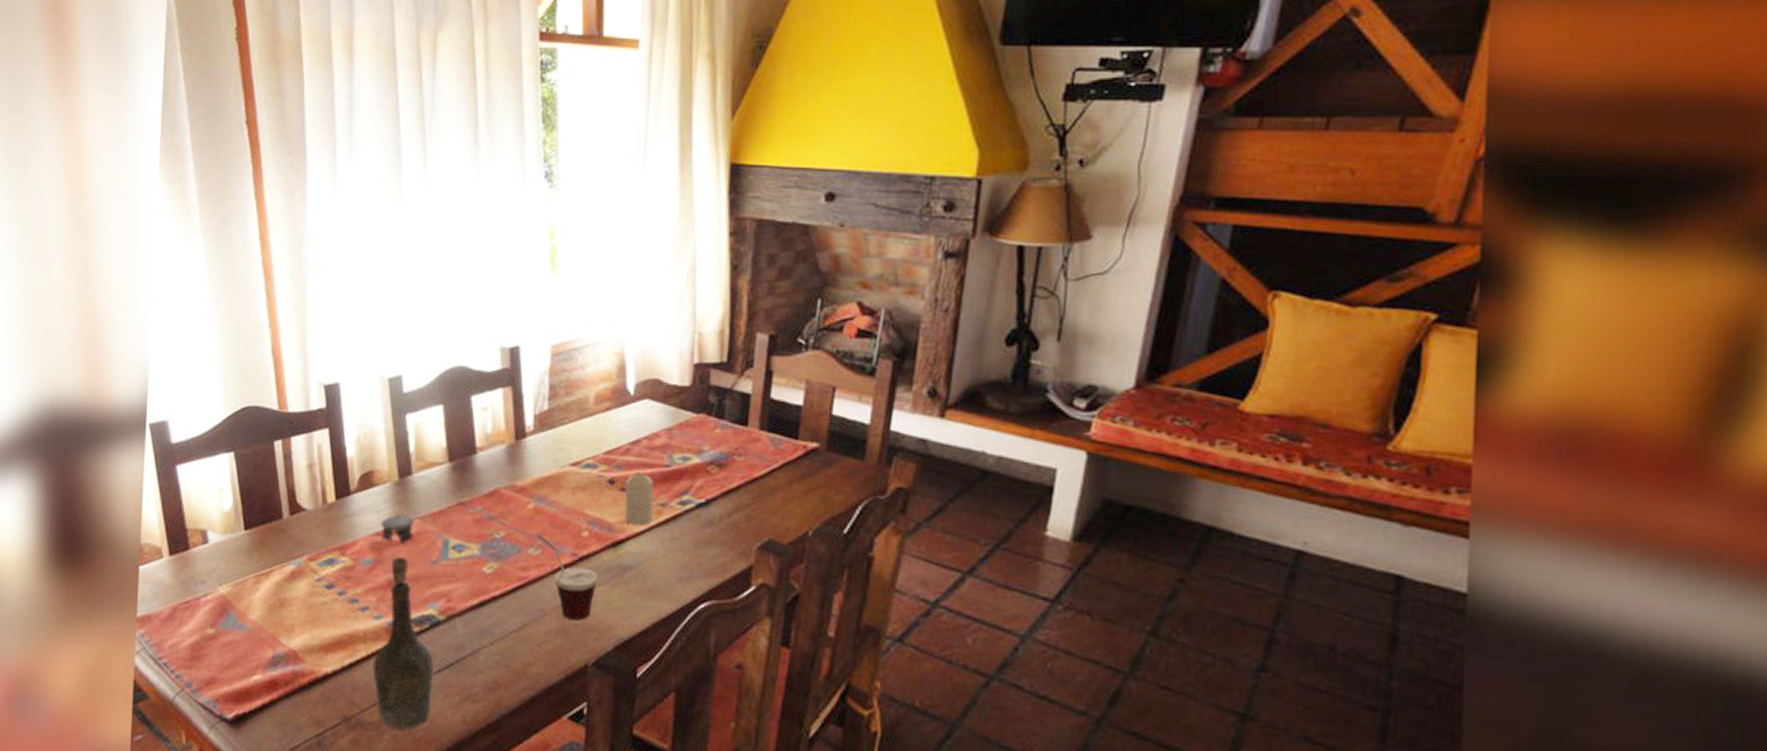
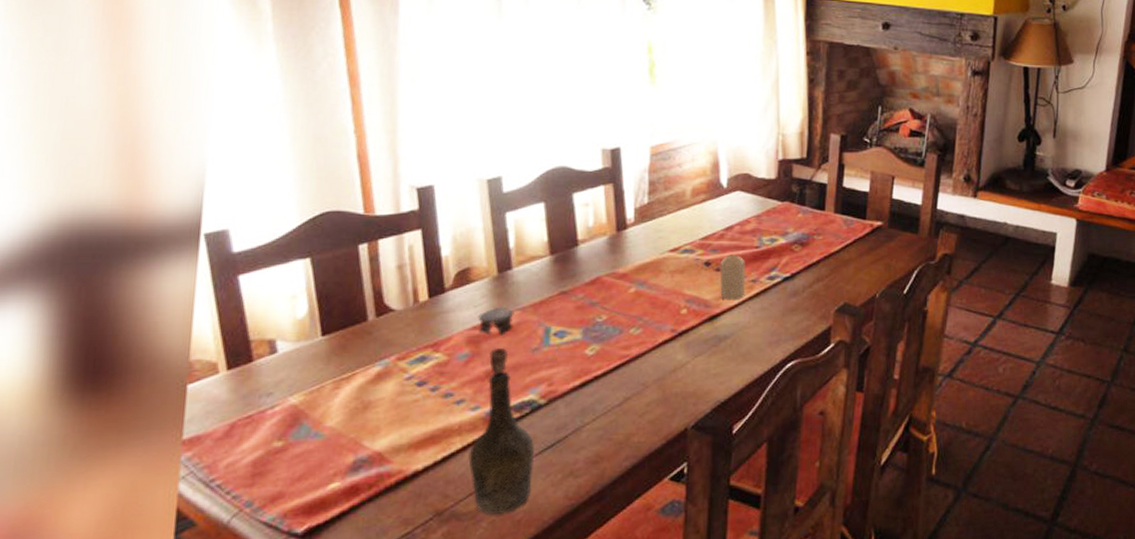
cup: present [537,534,598,621] -> none [639,315,696,390]

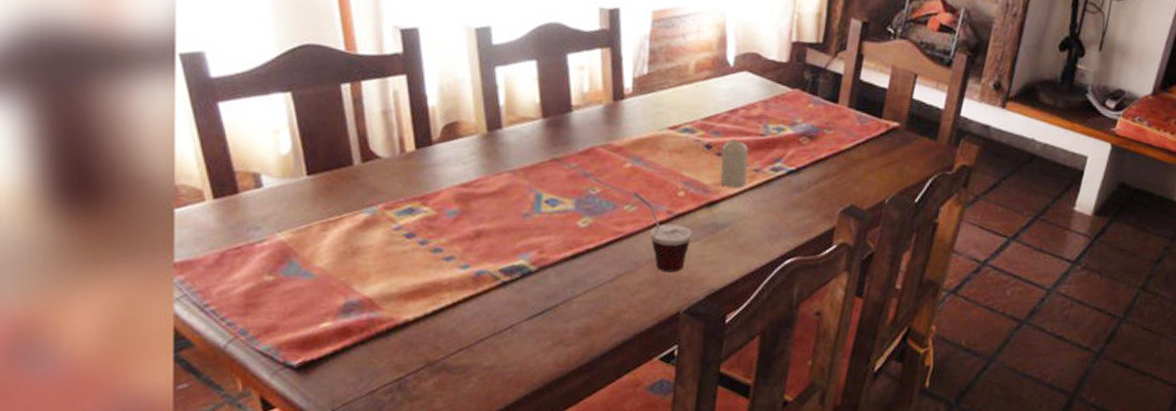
bottle: present [468,308,535,514] -> none [458,167,525,372]
cup: none [639,315,696,390] -> present [634,192,692,273]

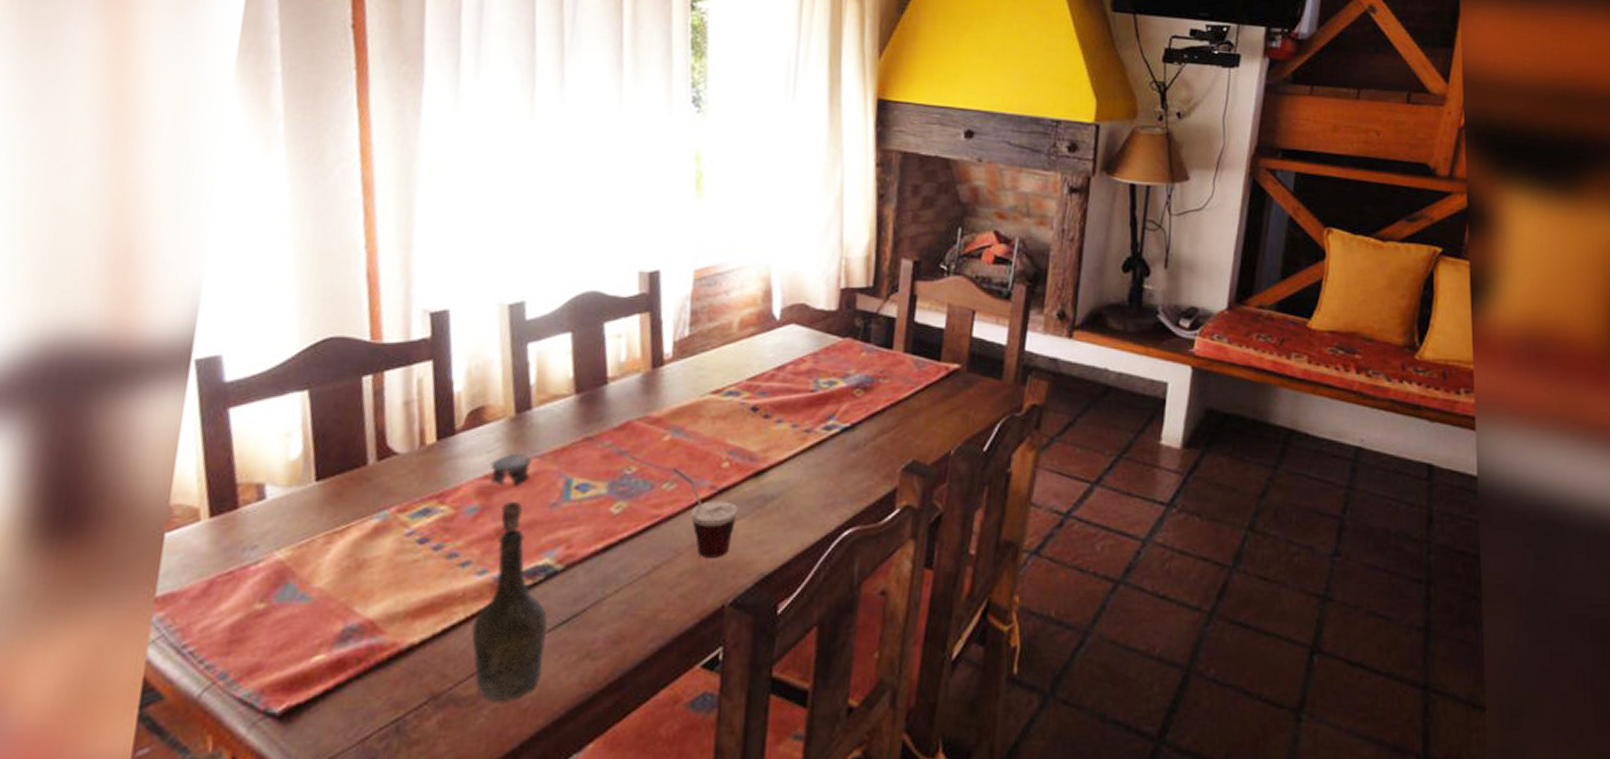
bottle: none [458,167,525,372] -> present [471,454,547,700]
candle: present [720,139,749,189] -> none [768,399,799,454]

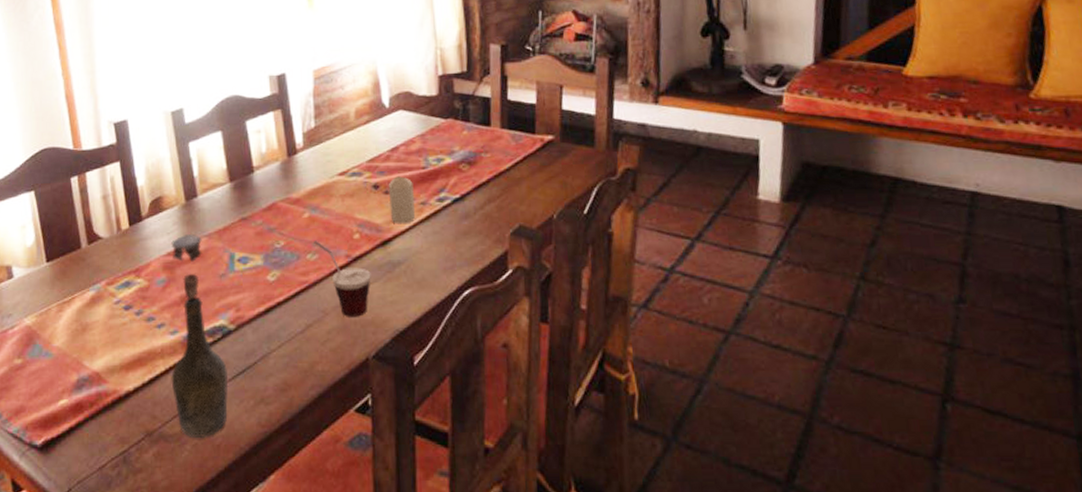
candle: none [768,399,799,454] -> present [388,176,416,225]

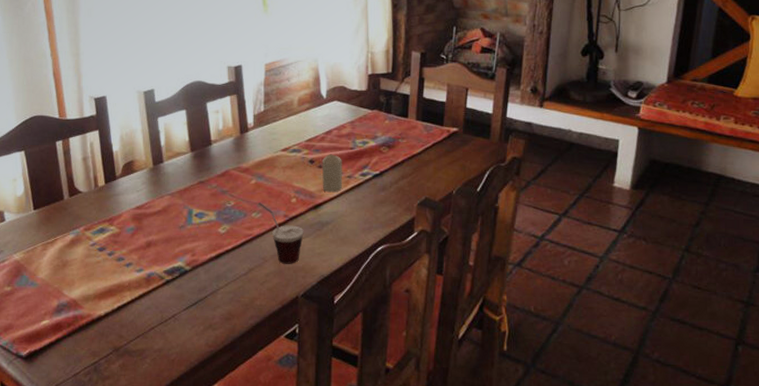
bottle: present [171,234,229,437] -> none [136,193,183,354]

